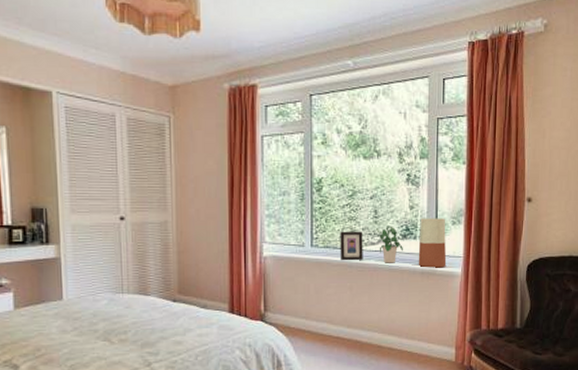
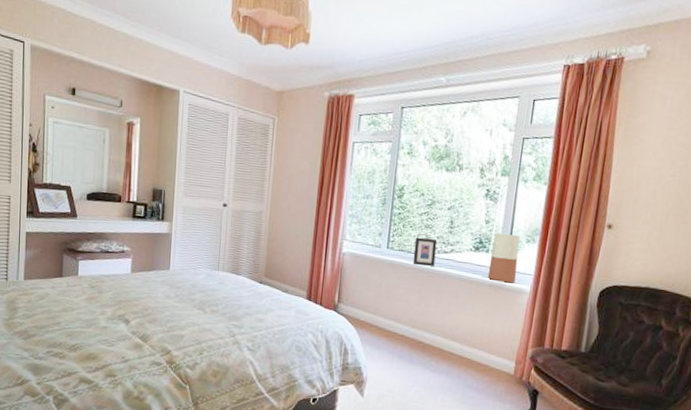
potted plant: present [375,226,403,263] -> none [449,237,475,273]

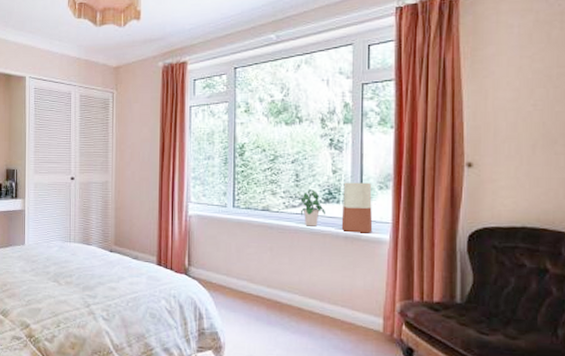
picture frame: present [412,237,438,267] -> none [260,193,284,223]
potted plant: none [449,237,475,273] -> present [296,189,325,227]

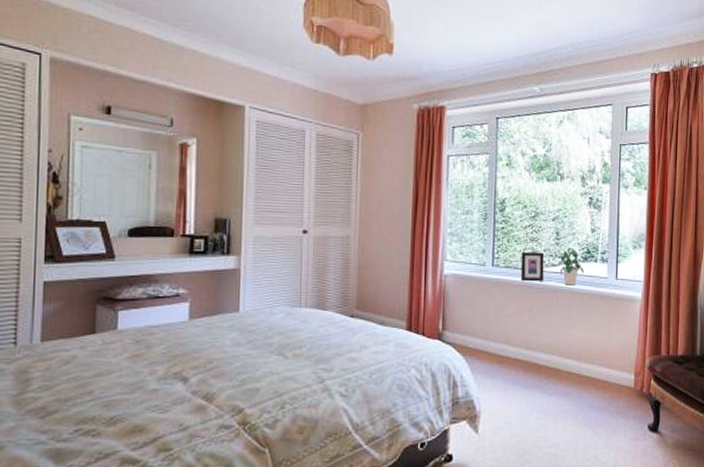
picture frame: none [260,193,284,223] -> present [520,251,545,282]
vase: present [341,182,373,233] -> none [598,241,627,292]

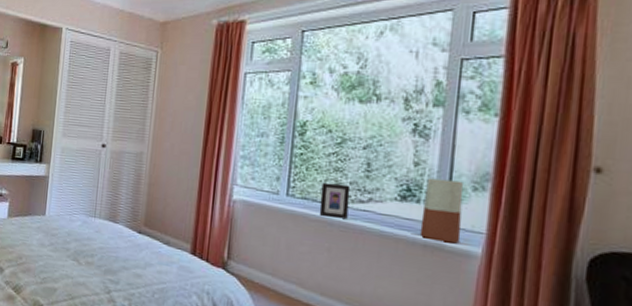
potted plant: present [556,248,584,286] -> none [365,182,401,229]
vase: none [598,241,627,292] -> present [419,178,463,244]

